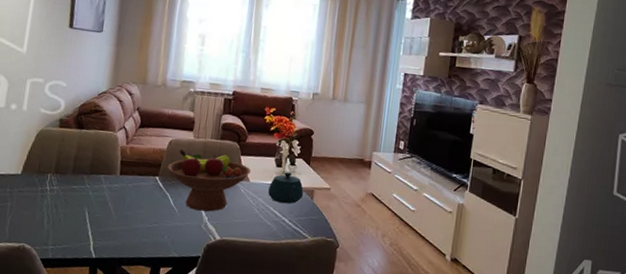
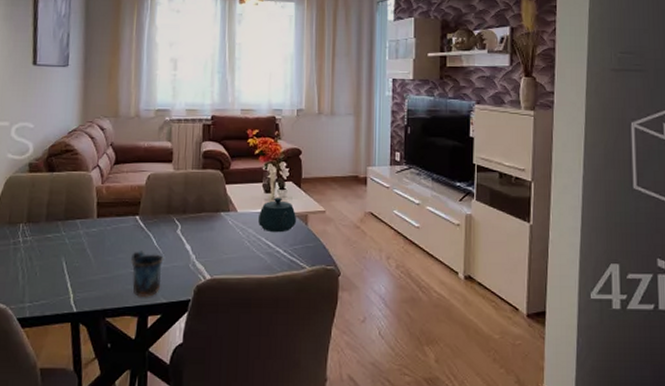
mug: none [148,208,179,251] -> present [131,251,164,297]
fruit bowl: present [167,149,251,212] -> none [147,183,238,249]

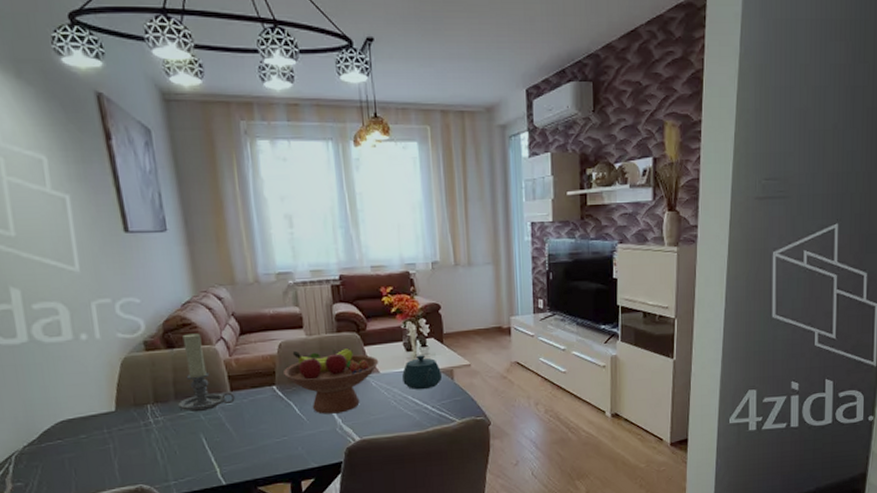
candle holder: none [47,159,100,236] -> present [178,333,235,413]
mug: present [131,251,164,297] -> none [274,420,310,464]
fruit bowl: none [147,183,238,249] -> present [282,348,379,414]

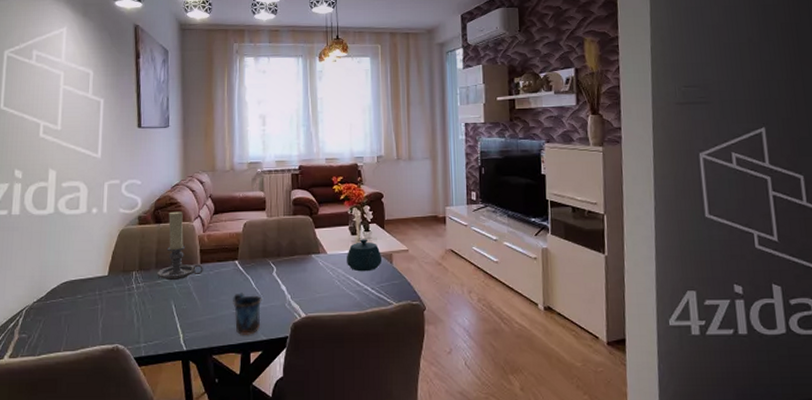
mug: none [274,420,310,464] -> present [233,293,262,335]
fruit bowl: present [282,348,379,414] -> none [245,230,327,290]

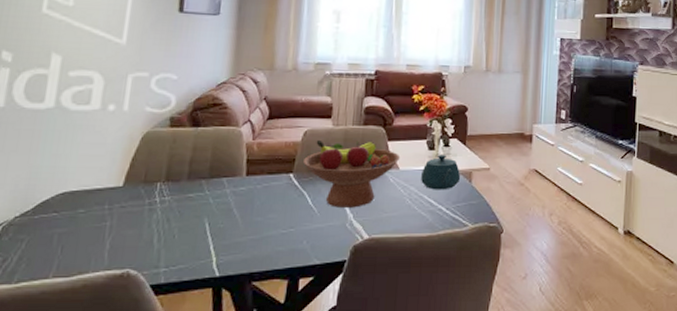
candle holder: present [157,211,203,281] -> none [189,114,249,195]
mug: present [233,293,262,335] -> none [283,210,319,259]
fruit bowl: none [245,230,327,290] -> present [302,139,401,208]

